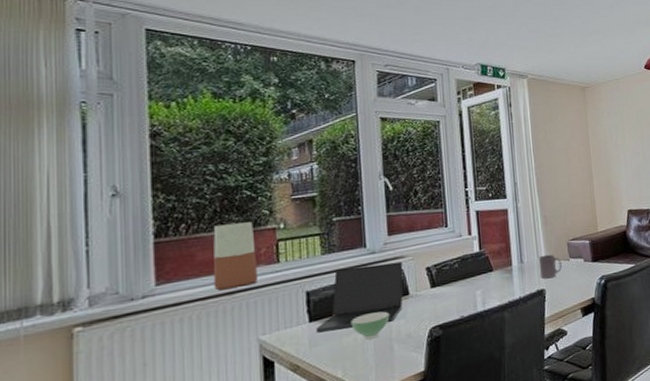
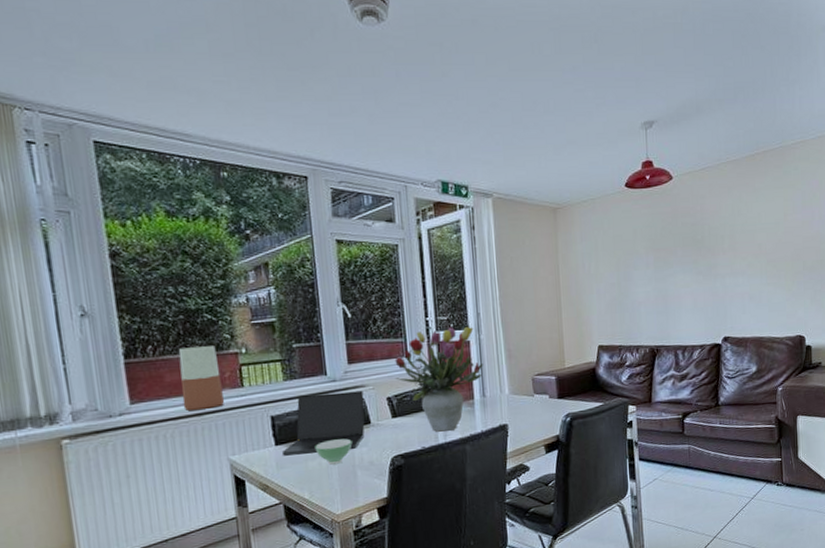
flower arrangement: none [434,195,521,300] -> present [395,326,483,432]
mug: present [538,254,562,279] -> none [501,389,526,414]

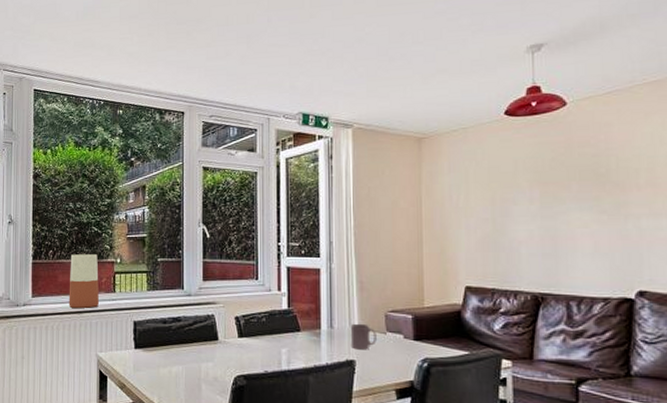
laptop: present [281,390,365,456] -> none [139,306,214,362]
bowl: present [315,438,352,465] -> none [167,351,200,375]
flower arrangement: present [395,326,483,432] -> none [244,253,333,360]
mug: none [501,389,526,414] -> present [350,323,376,350]

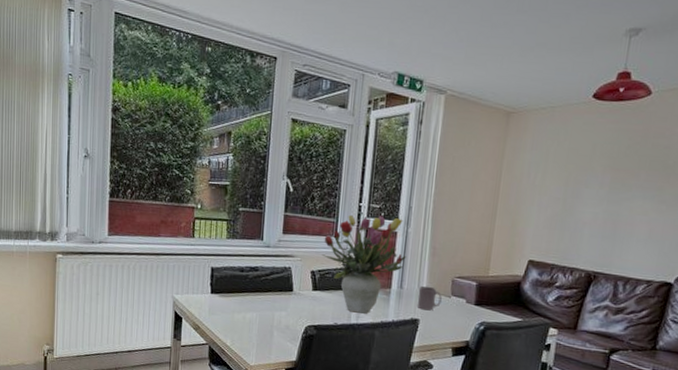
vase: present [68,254,99,309] -> none [146,196,178,251]
flower arrangement: none [244,253,333,360] -> present [321,215,406,315]

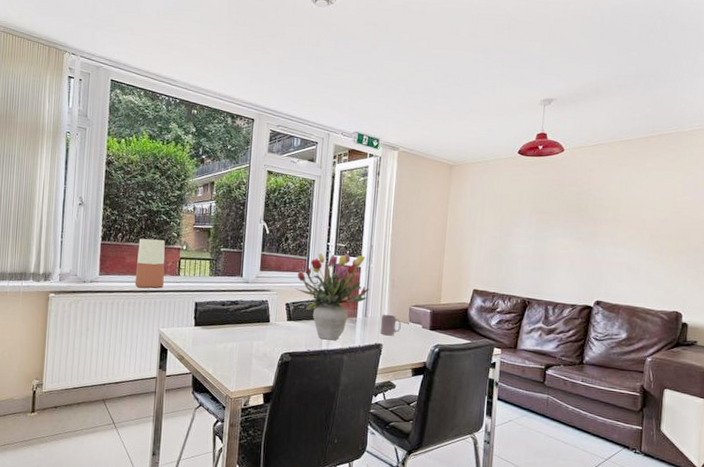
vase: none [146,196,178,251] -> present [134,238,165,289]

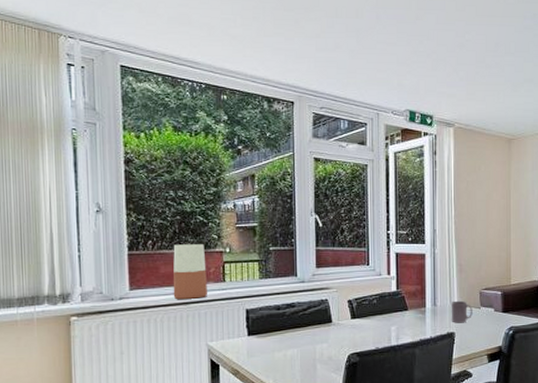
flower arrangement: present [295,253,369,341] -> none [356,240,436,336]

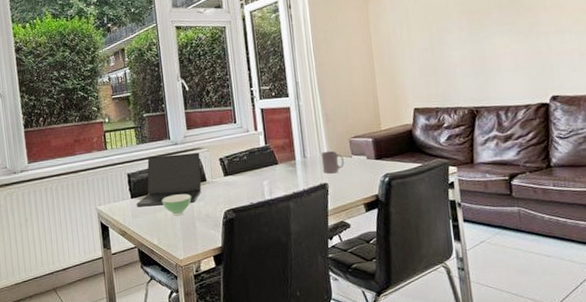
vase: present [173,244,207,300] -> none [60,117,93,169]
laptop: none [252,292,328,346] -> present [136,152,202,207]
bowl: none [282,334,315,357] -> present [162,194,192,216]

